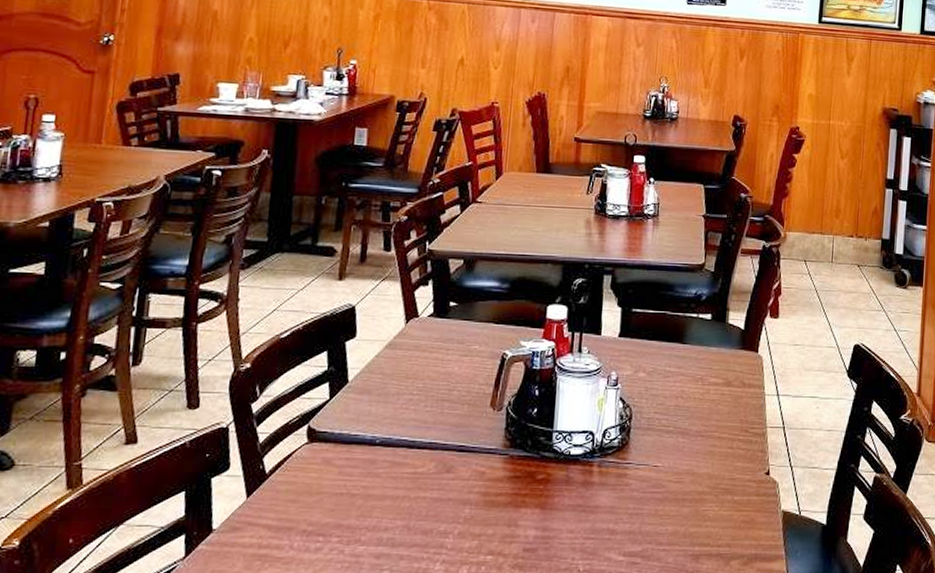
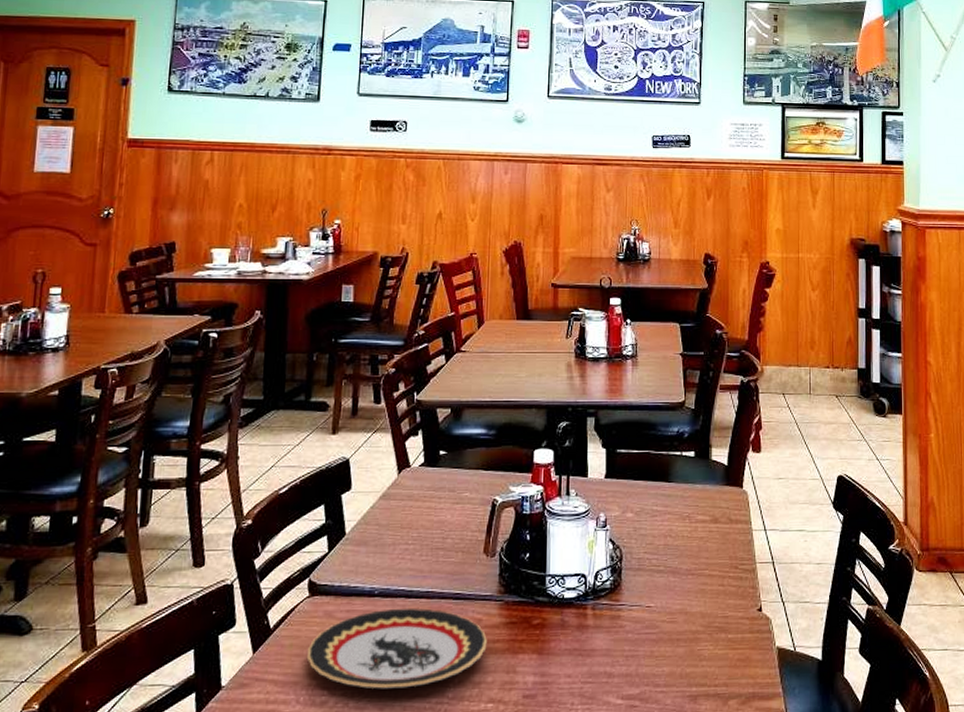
plate: none [302,458,490,538] -> present [306,608,487,689]

